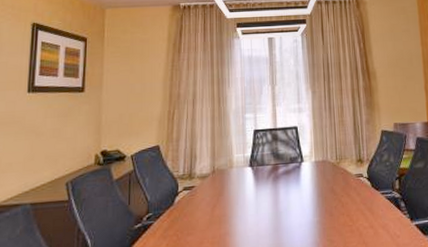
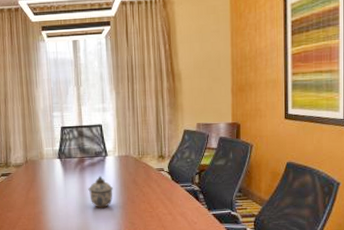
lidded jar: none [282,184,310,224] -> present [88,175,113,208]

